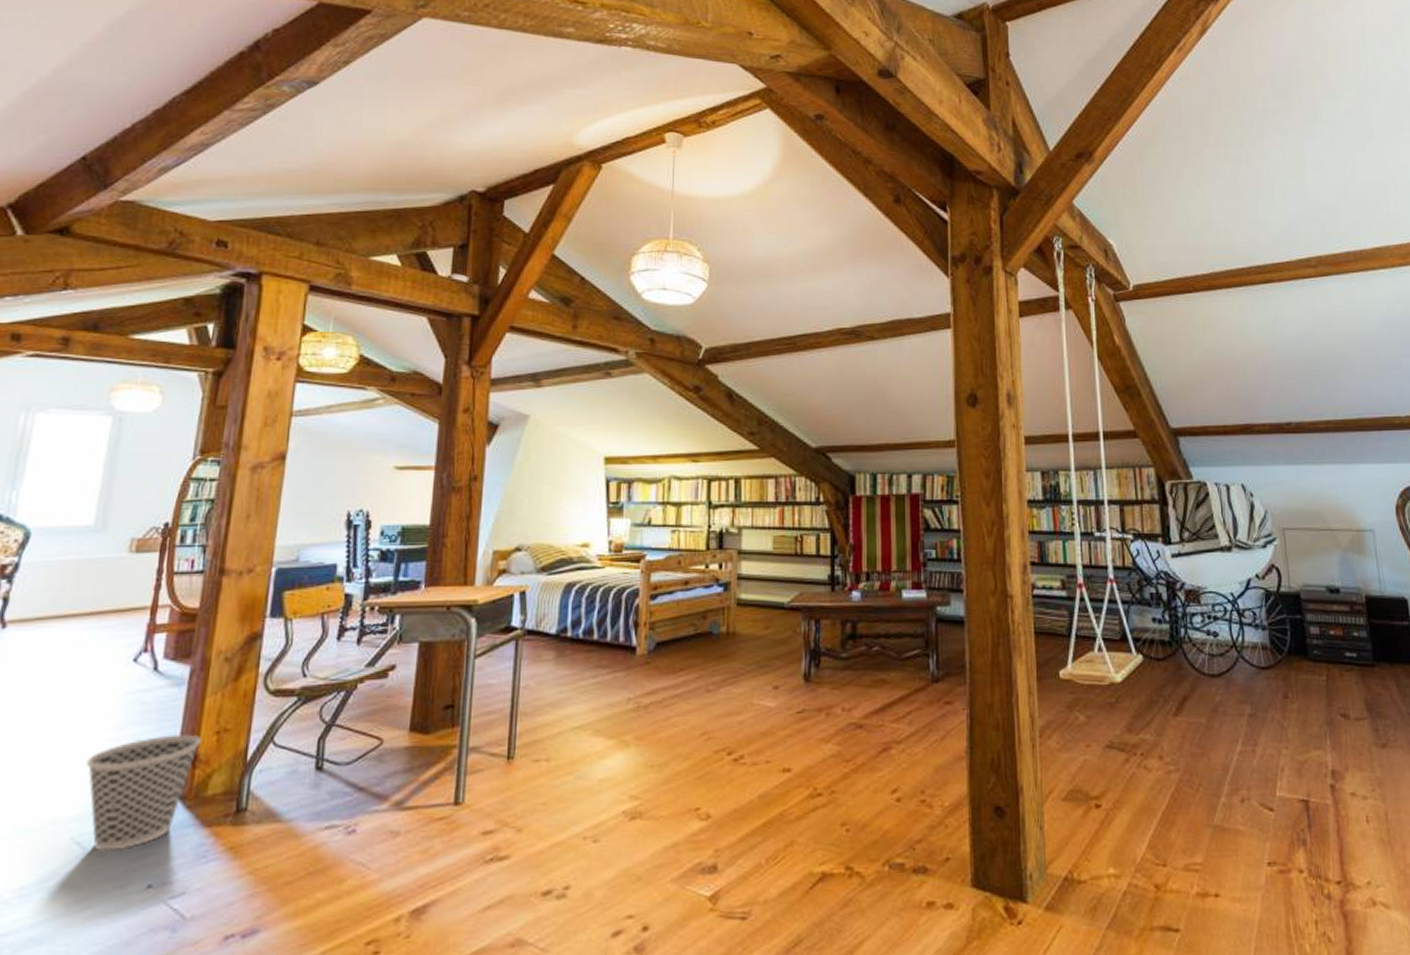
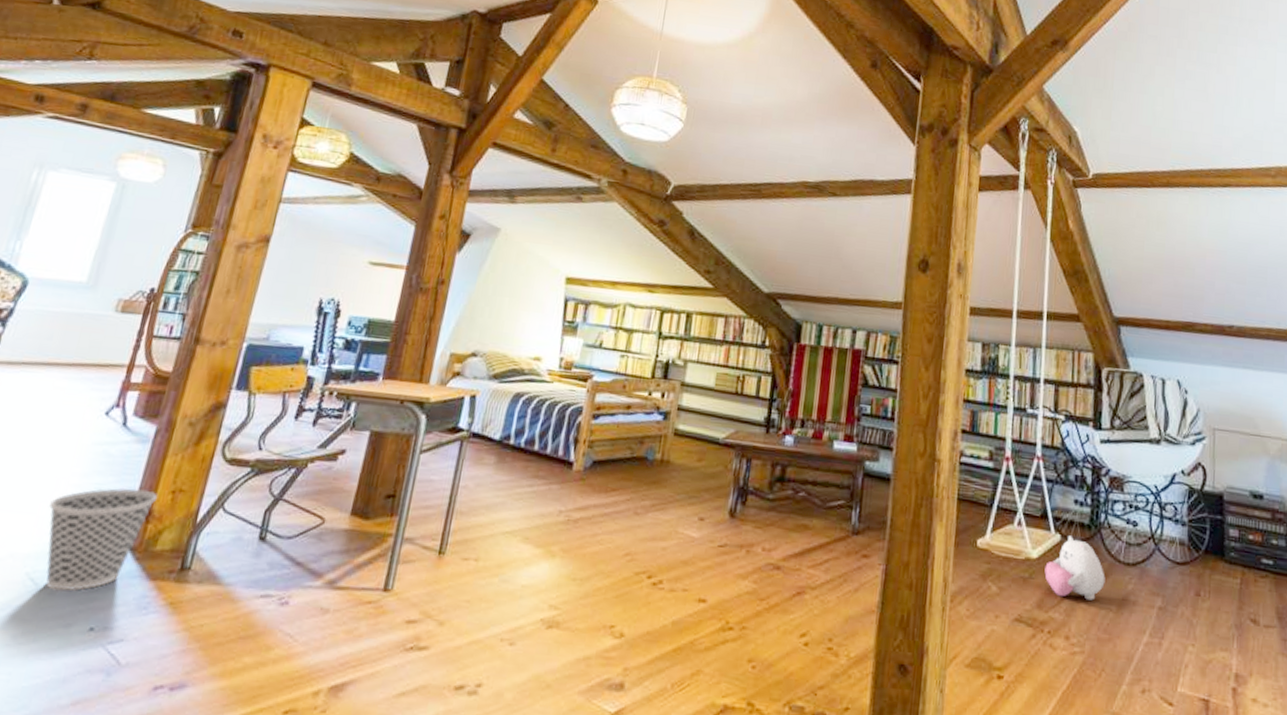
plush toy: none [1130,655,1192,717] -> present [1044,535,1105,601]

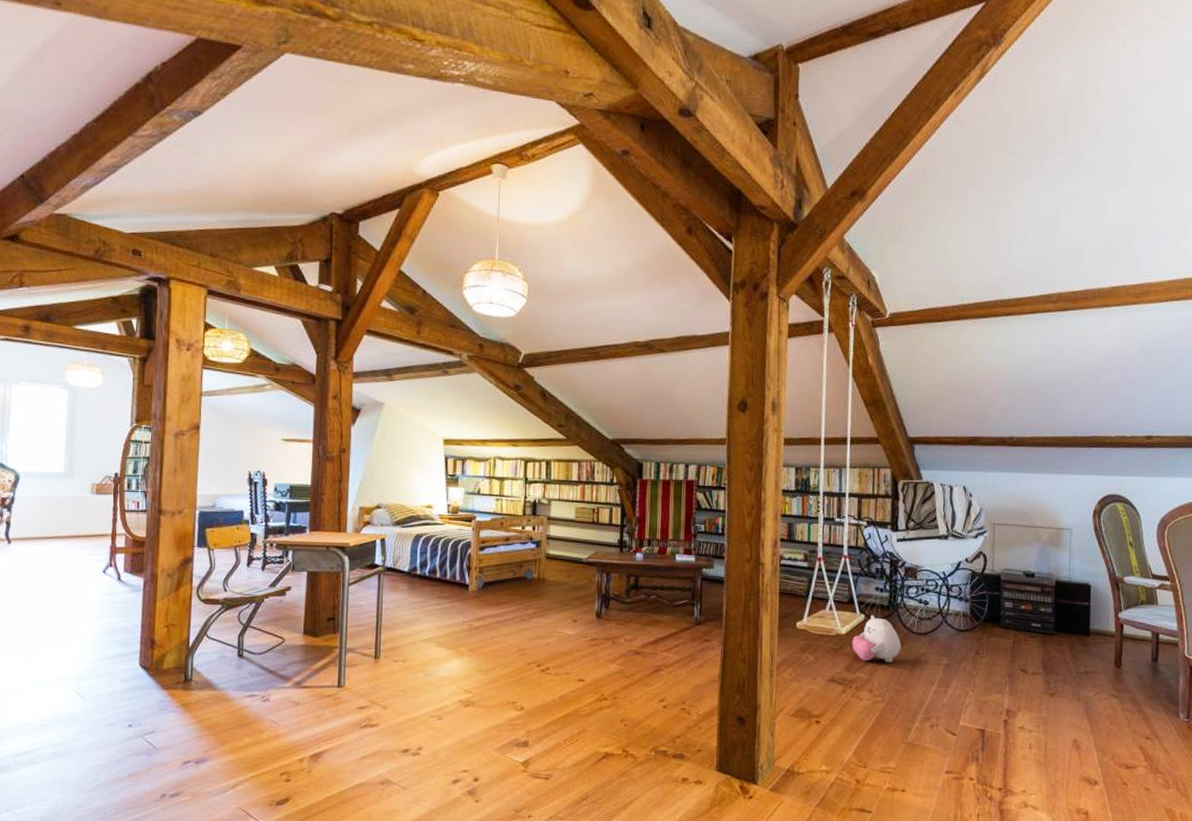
wastebasket: present [45,487,157,592] -> none [78,625,155,701]

